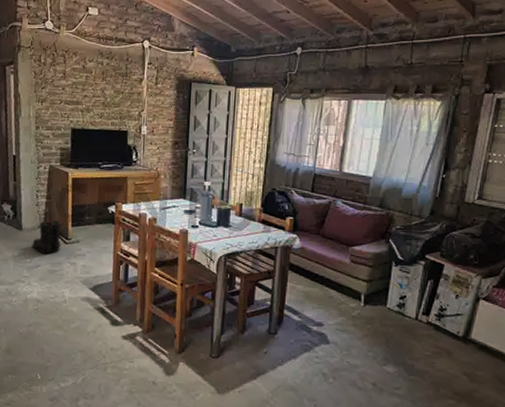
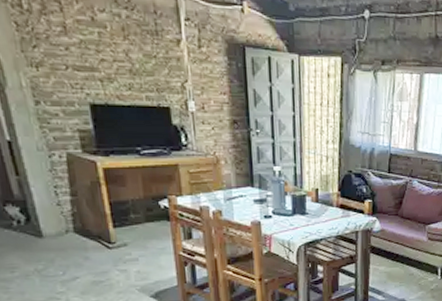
boots: present [31,220,63,255] -> none [59,222,102,264]

